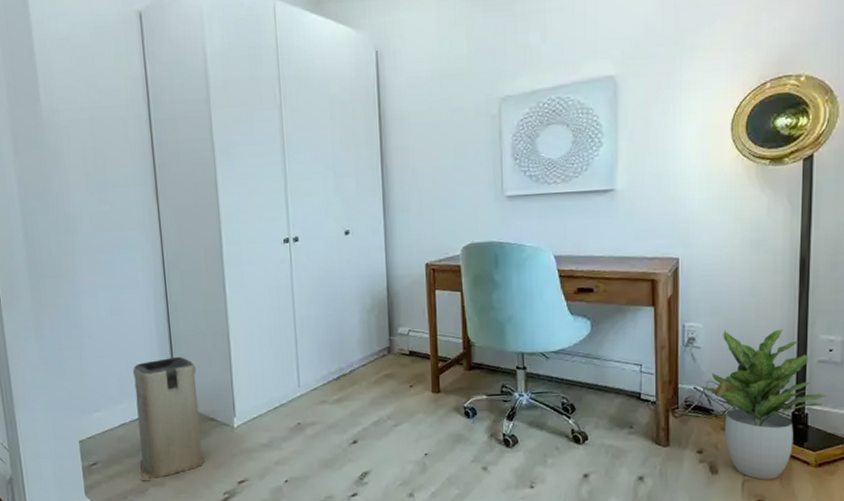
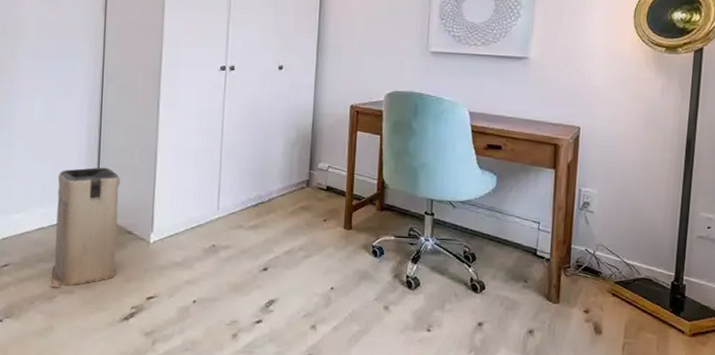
potted plant: present [700,329,826,480] -> none [591,198,703,344]

